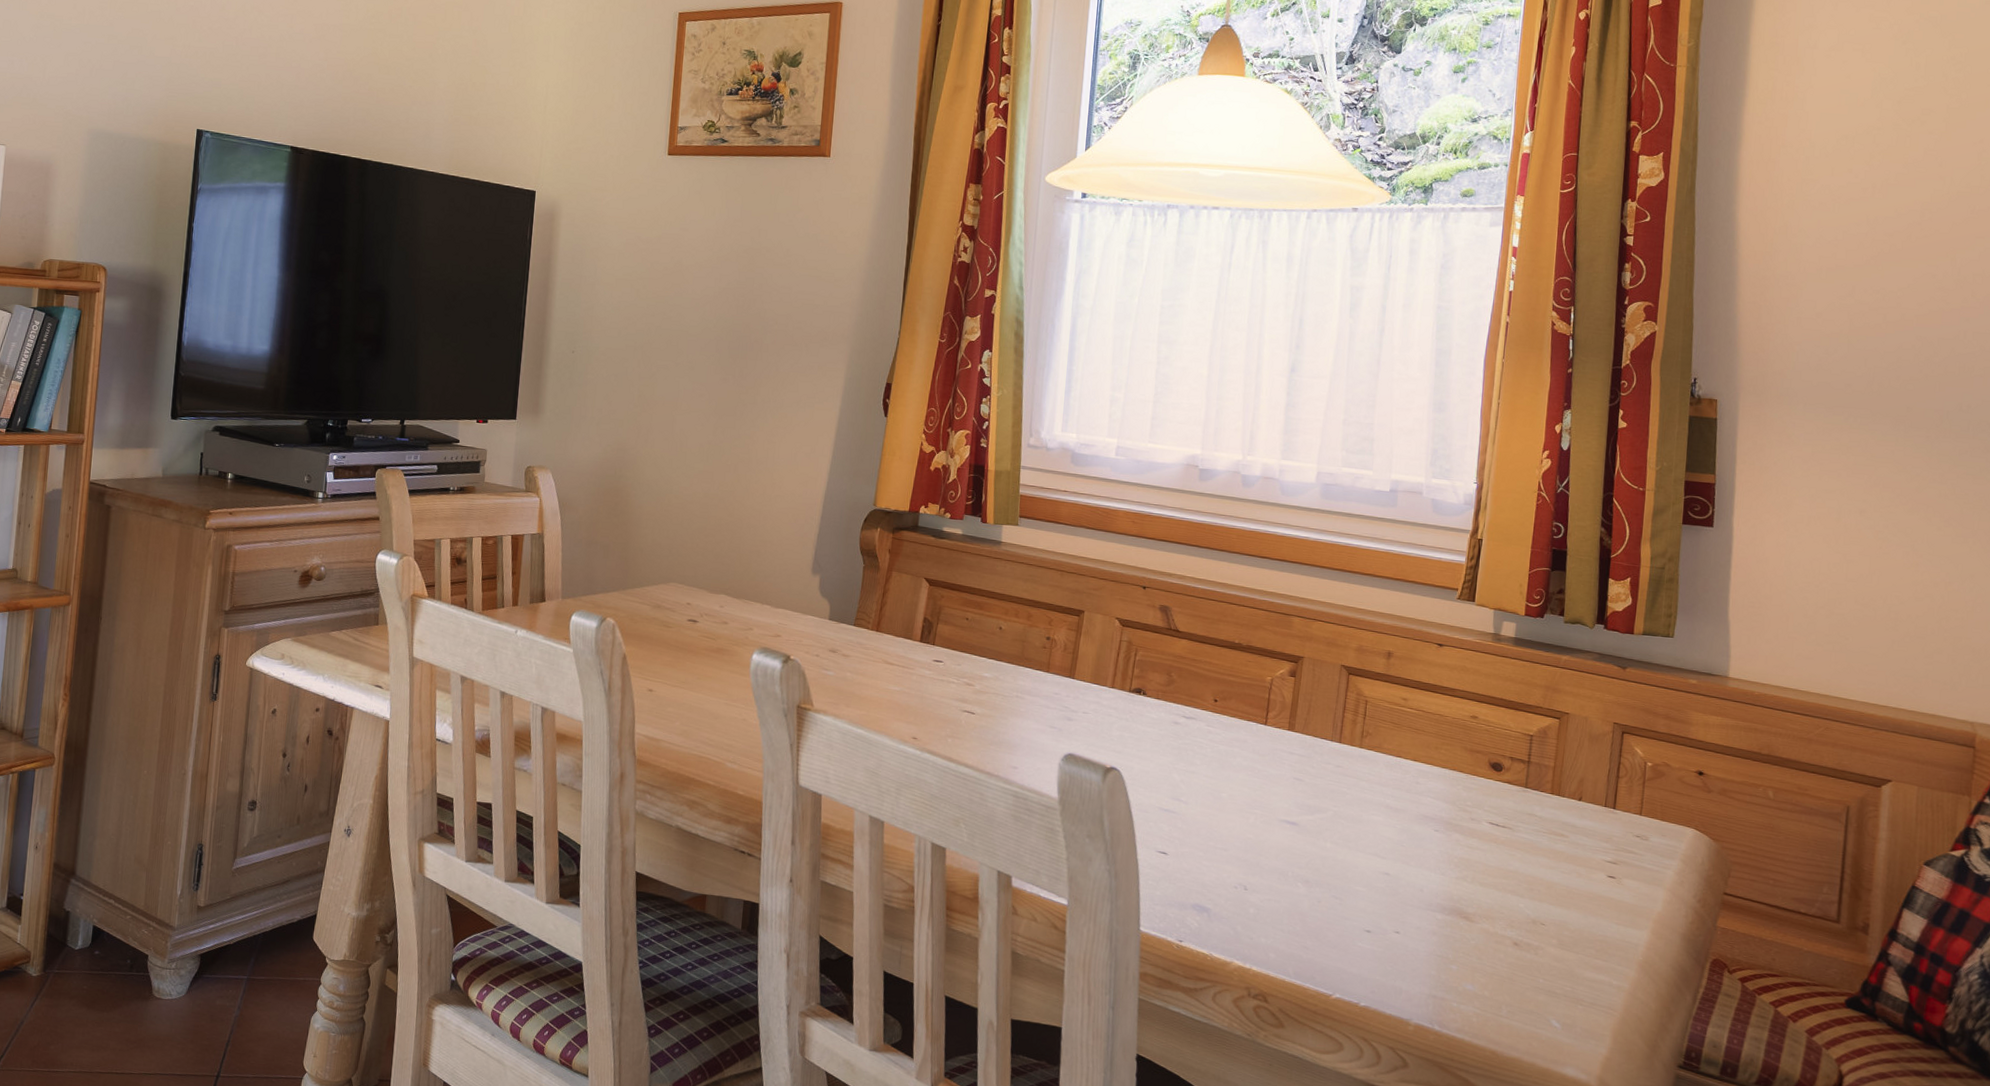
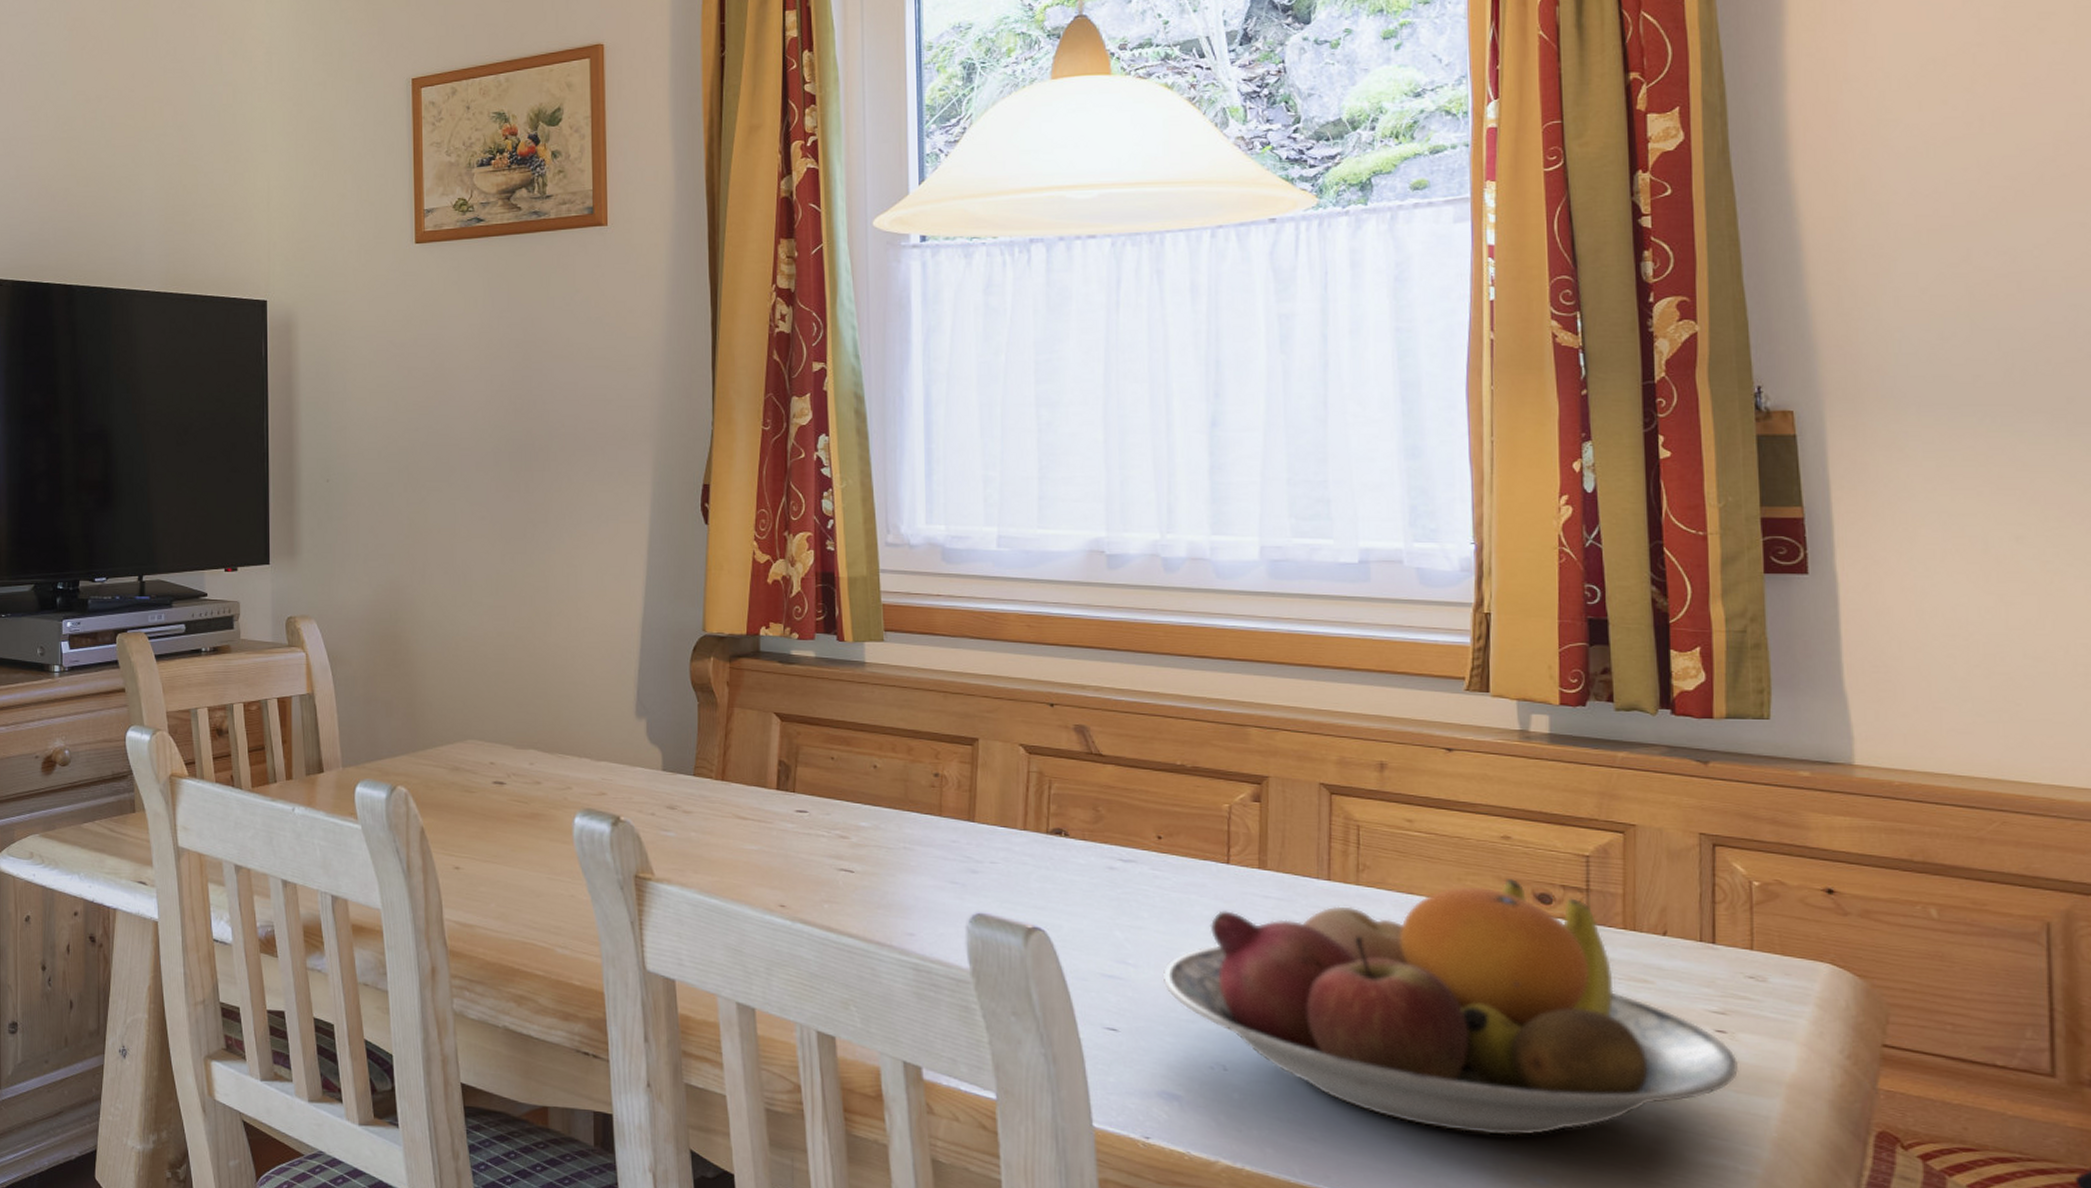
fruit bowl: none [1206,750,1621,951] -> present [1162,879,1740,1136]

